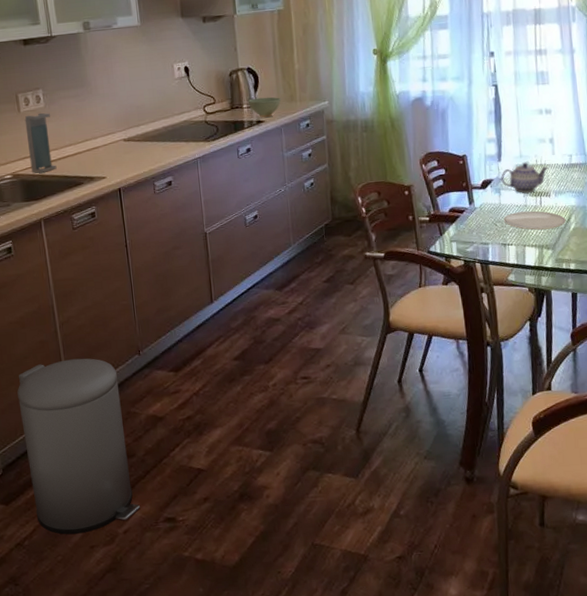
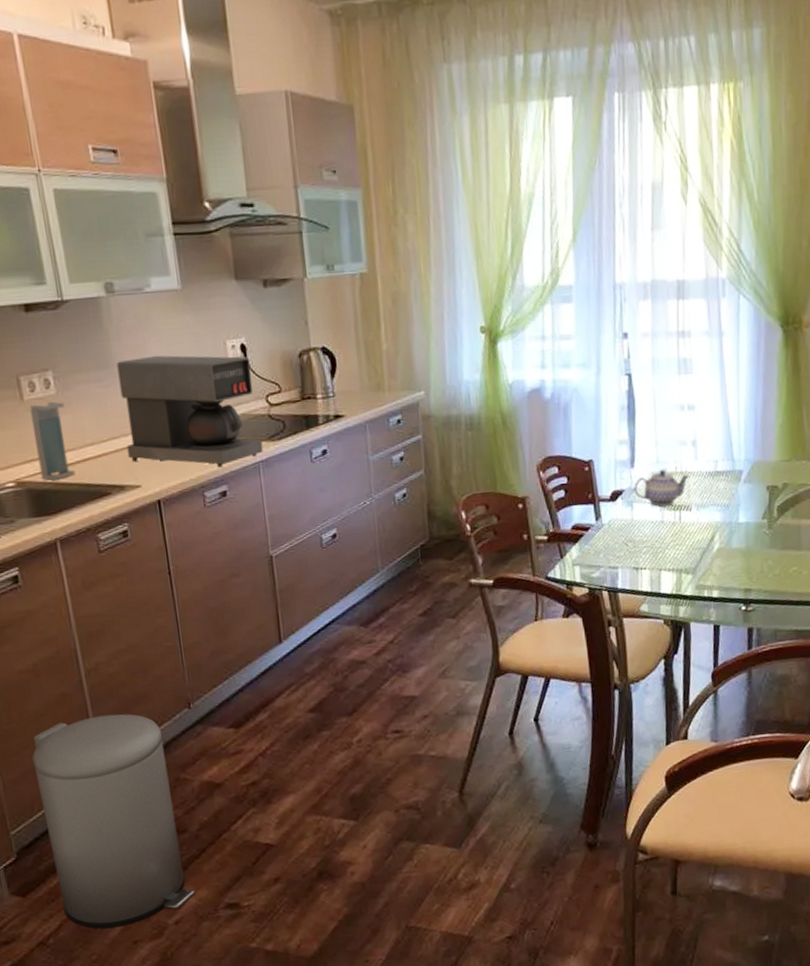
coffee maker: none [90,76,201,163] -> present [117,355,264,468]
bowl: present [247,97,281,118] -> none [322,385,366,412]
plate: present [503,210,566,230] -> none [636,527,709,551]

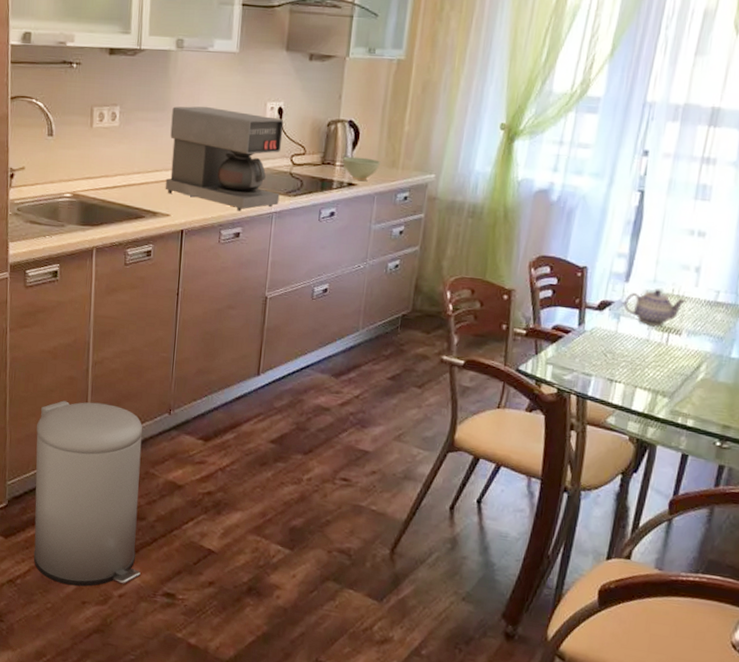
soap dispenser: present [29,401,75,480] -> none [92,131,123,198]
bowl: none [322,385,366,412] -> present [342,156,381,181]

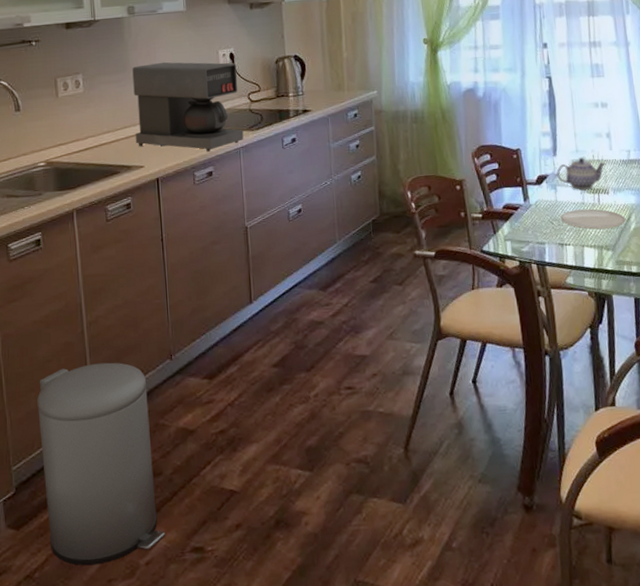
bowl: present [342,156,381,181] -> none [294,85,329,107]
plate: none [616,345,695,374] -> present [560,208,626,230]

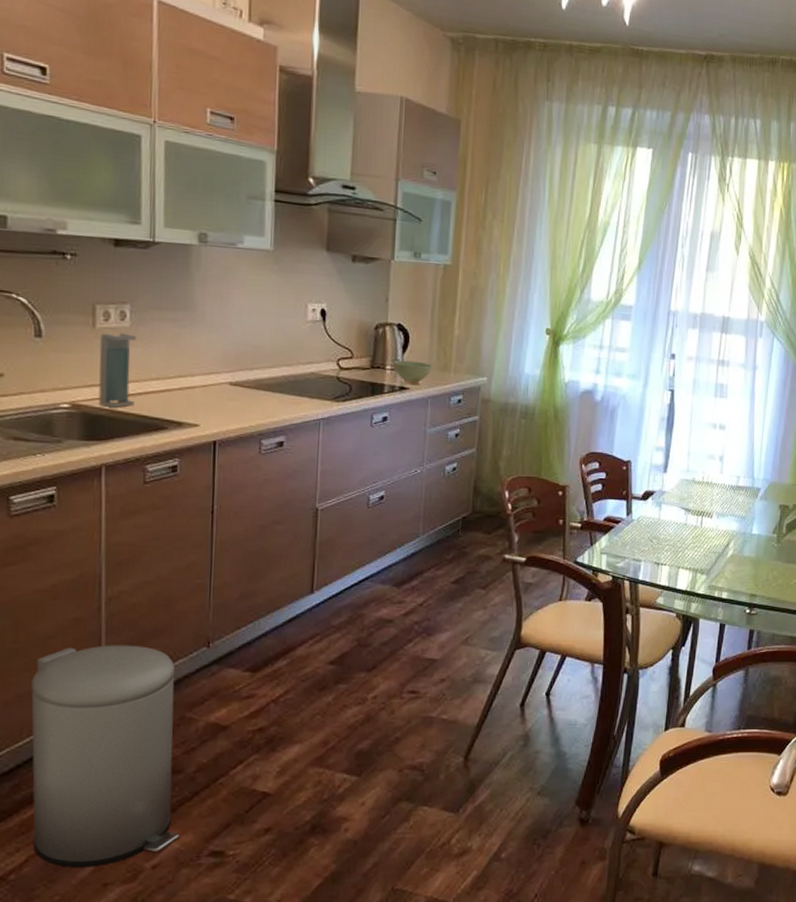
soap dispenser: none [62,98,93,161] -> present [98,333,136,408]
coffee maker: present [132,62,244,152] -> none [191,306,328,419]
bowl: none [294,85,329,107] -> present [392,360,433,385]
teapot: present [556,157,606,190] -> none [664,477,715,511]
plate: present [560,208,626,230] -> none [660,530,725,553]

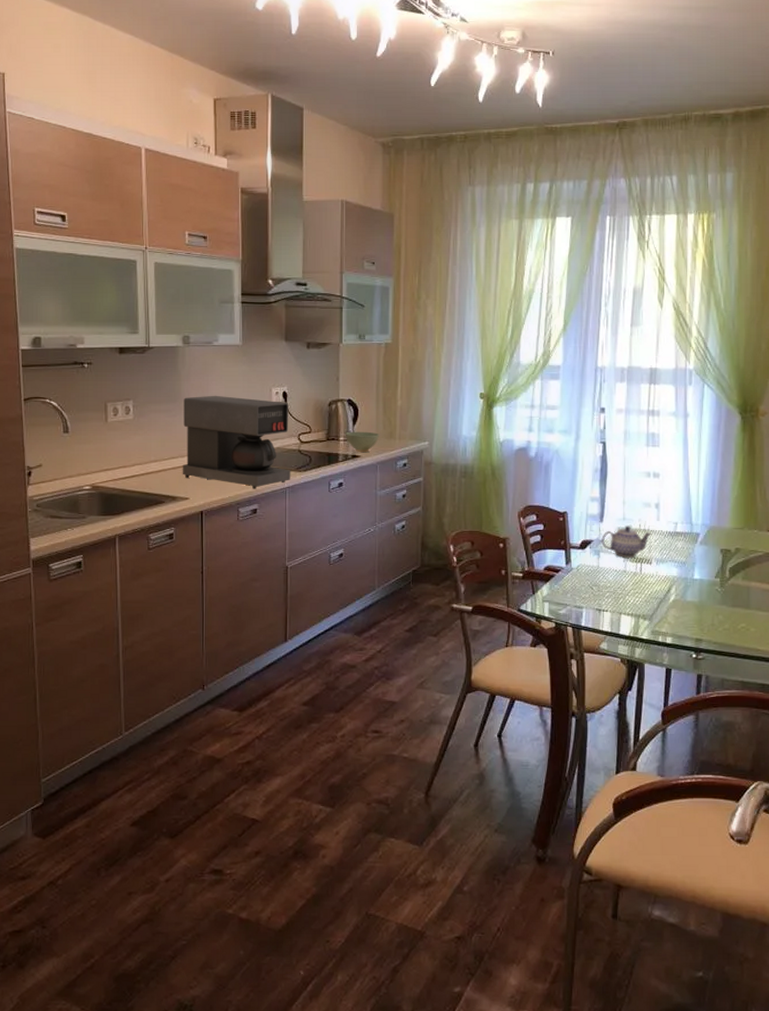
pedal bin: present [31,645,179,868] -> none [69,687,186,878]
soap dispenser: present [98,333,136,408] -> none [111,424,139,487]
coffee maker: none [191,306,328,419] -> present [182,395,291,489]
teapot: none [664,477,715,511] -> present [601,525,652,558]

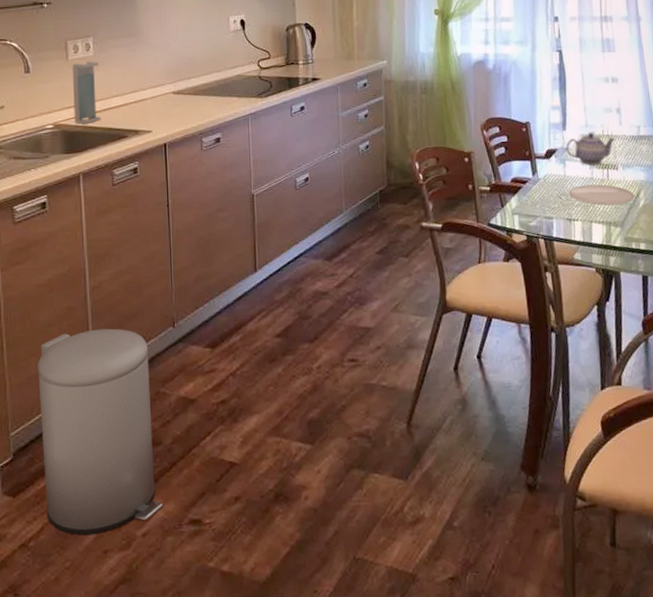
pedal bin: none [69,687,186,878] -> present [38,328,163,536]
soap dispenser: none [111,424,139,487] -> present [72,61,101,124]
coffee maker: present [182,395,291,489] -> none [143,27,253,118]
bowl: present [345,431,380,453] -> none [304,54,339,75]
plate: none [600,577,666,598] -> present [568,184,635,205]

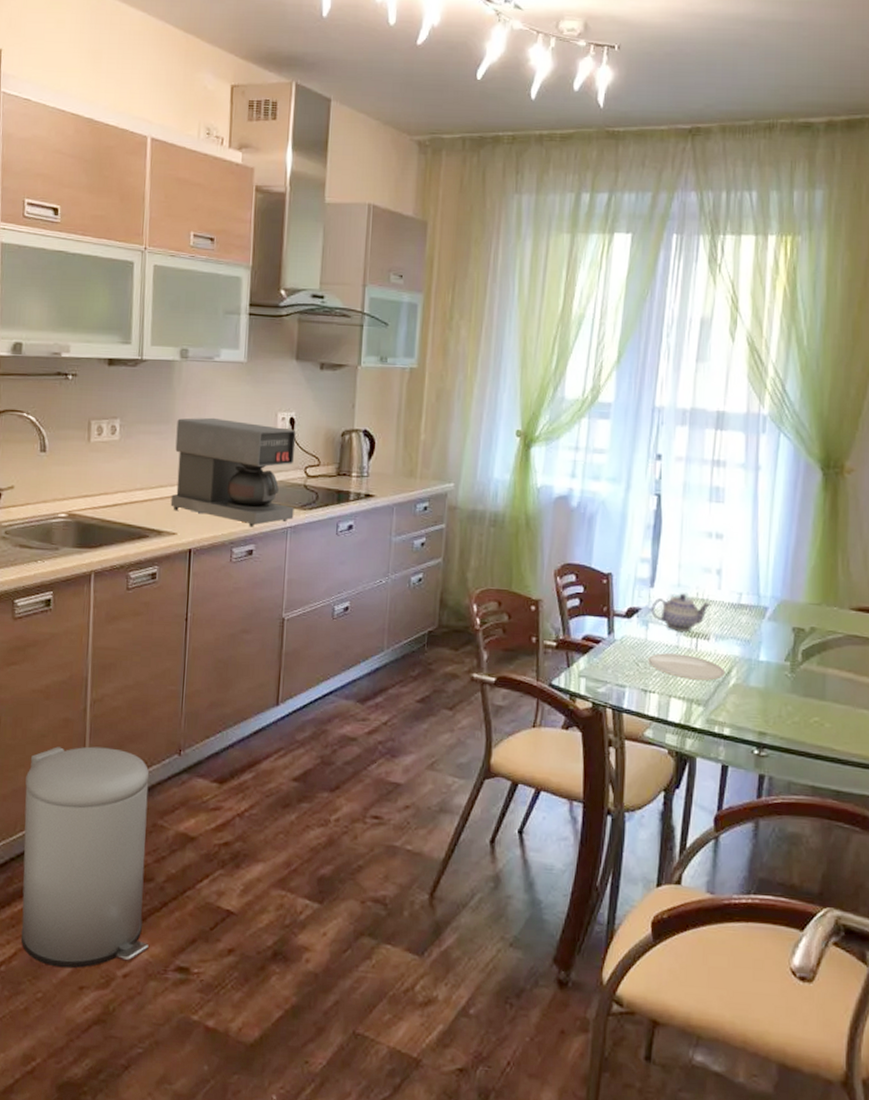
soap dispenser: present [72,61,101,124] -> none [90,446,124,517]
coffee maker: none [143,27,253,118] -> present [170,417,296,527]

